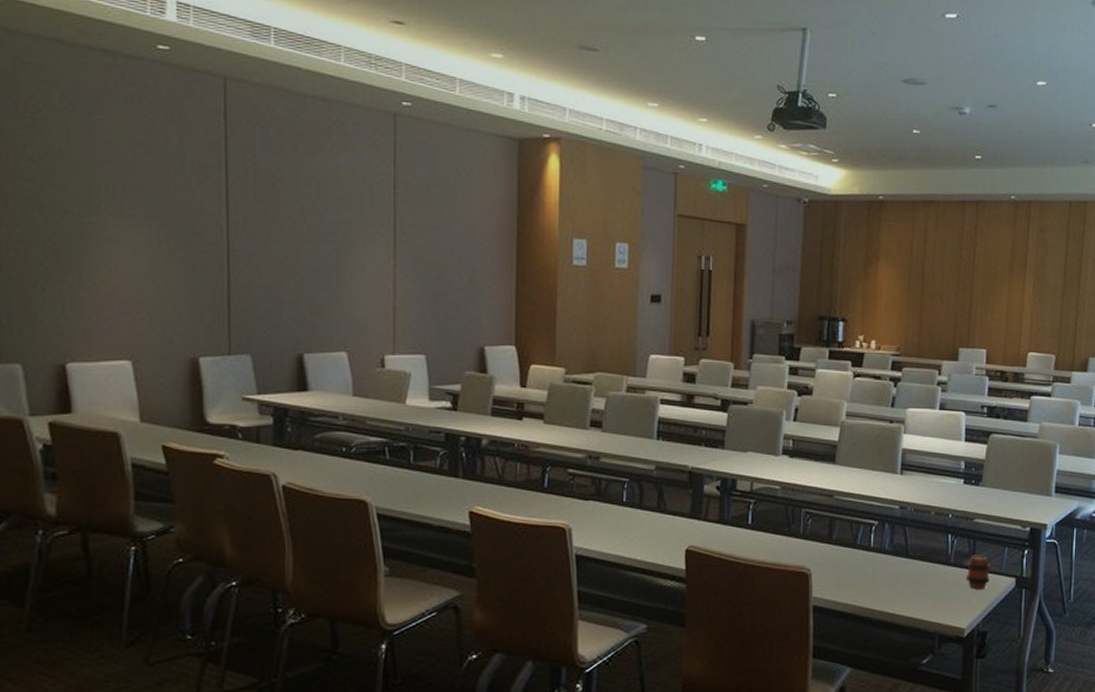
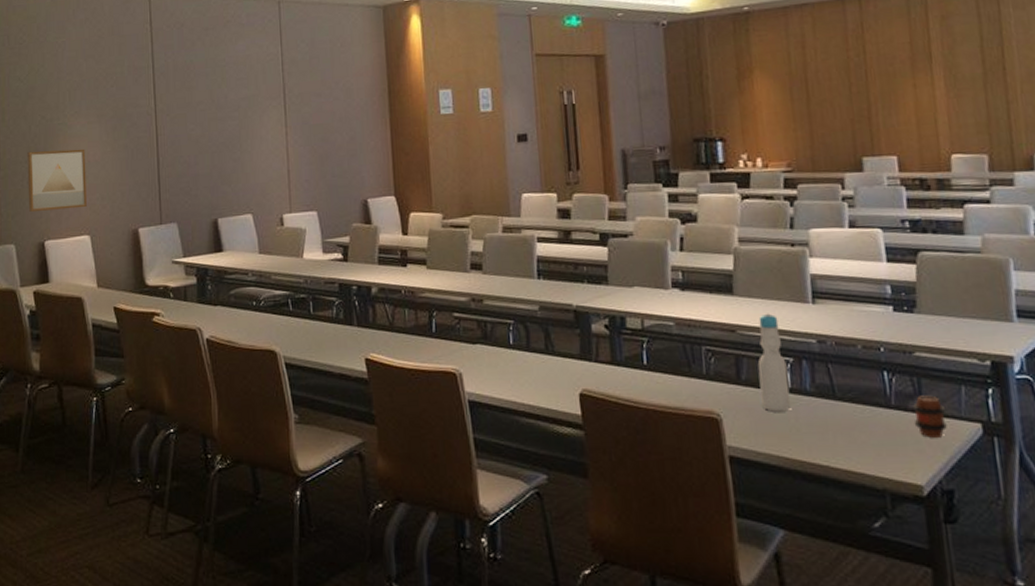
wall art: none [42,251,128,328] -> present [27,148,87,213]
bottle: none [847,481,872,568] -> present [757,313,791,412]

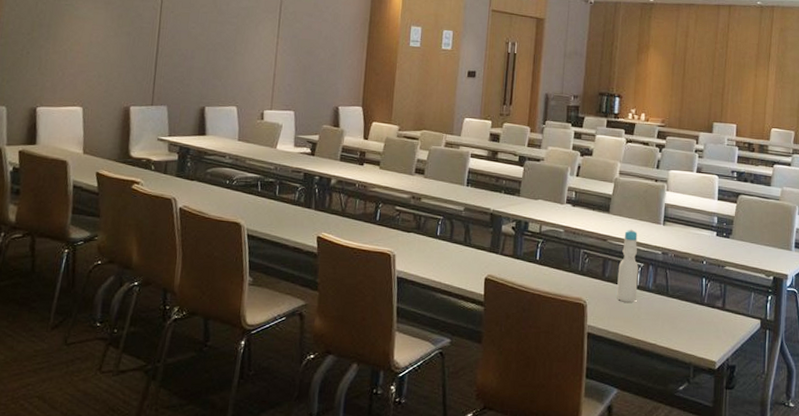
wall art: present [27,148,87,213] -> none [25,25,89,82]
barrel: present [913,395,947,438] -> none [717,297,740,328]

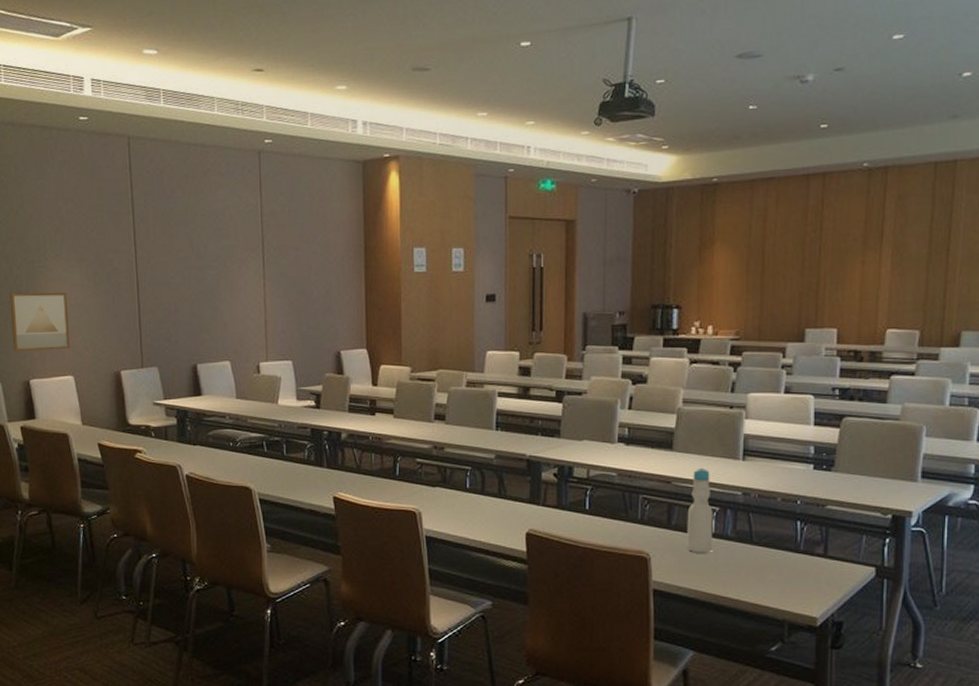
wall art: none [25,25,89,82] -> present [9,292,70,352]

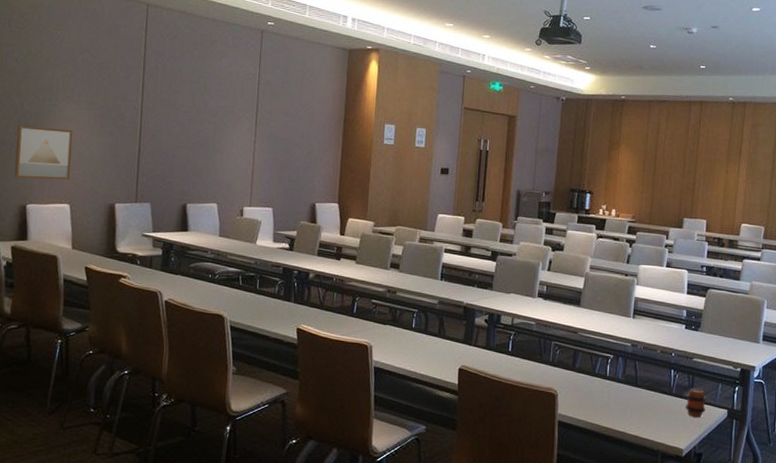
bottle: present [687,467,713,553] -> none [587,322,608,393]
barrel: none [817,542,847,578] -> present [685,388,707,418]

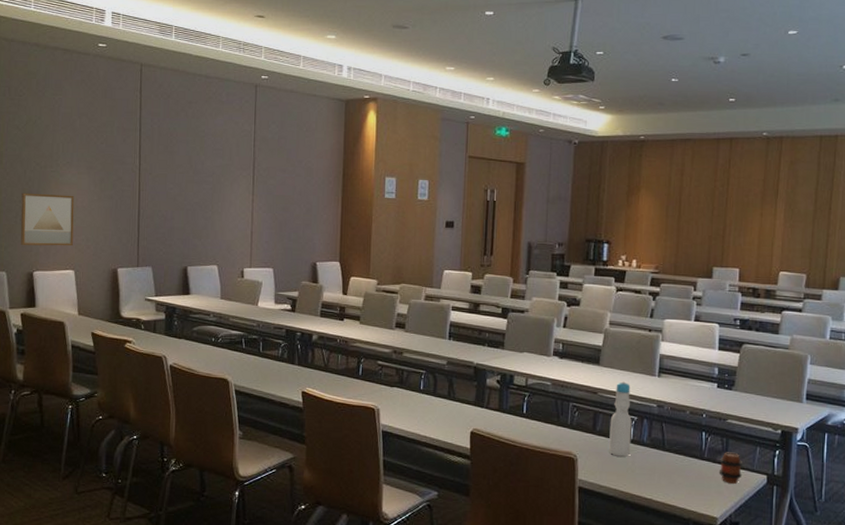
bottle: none [587,322,608,393] -> present [609,381,632,457]

